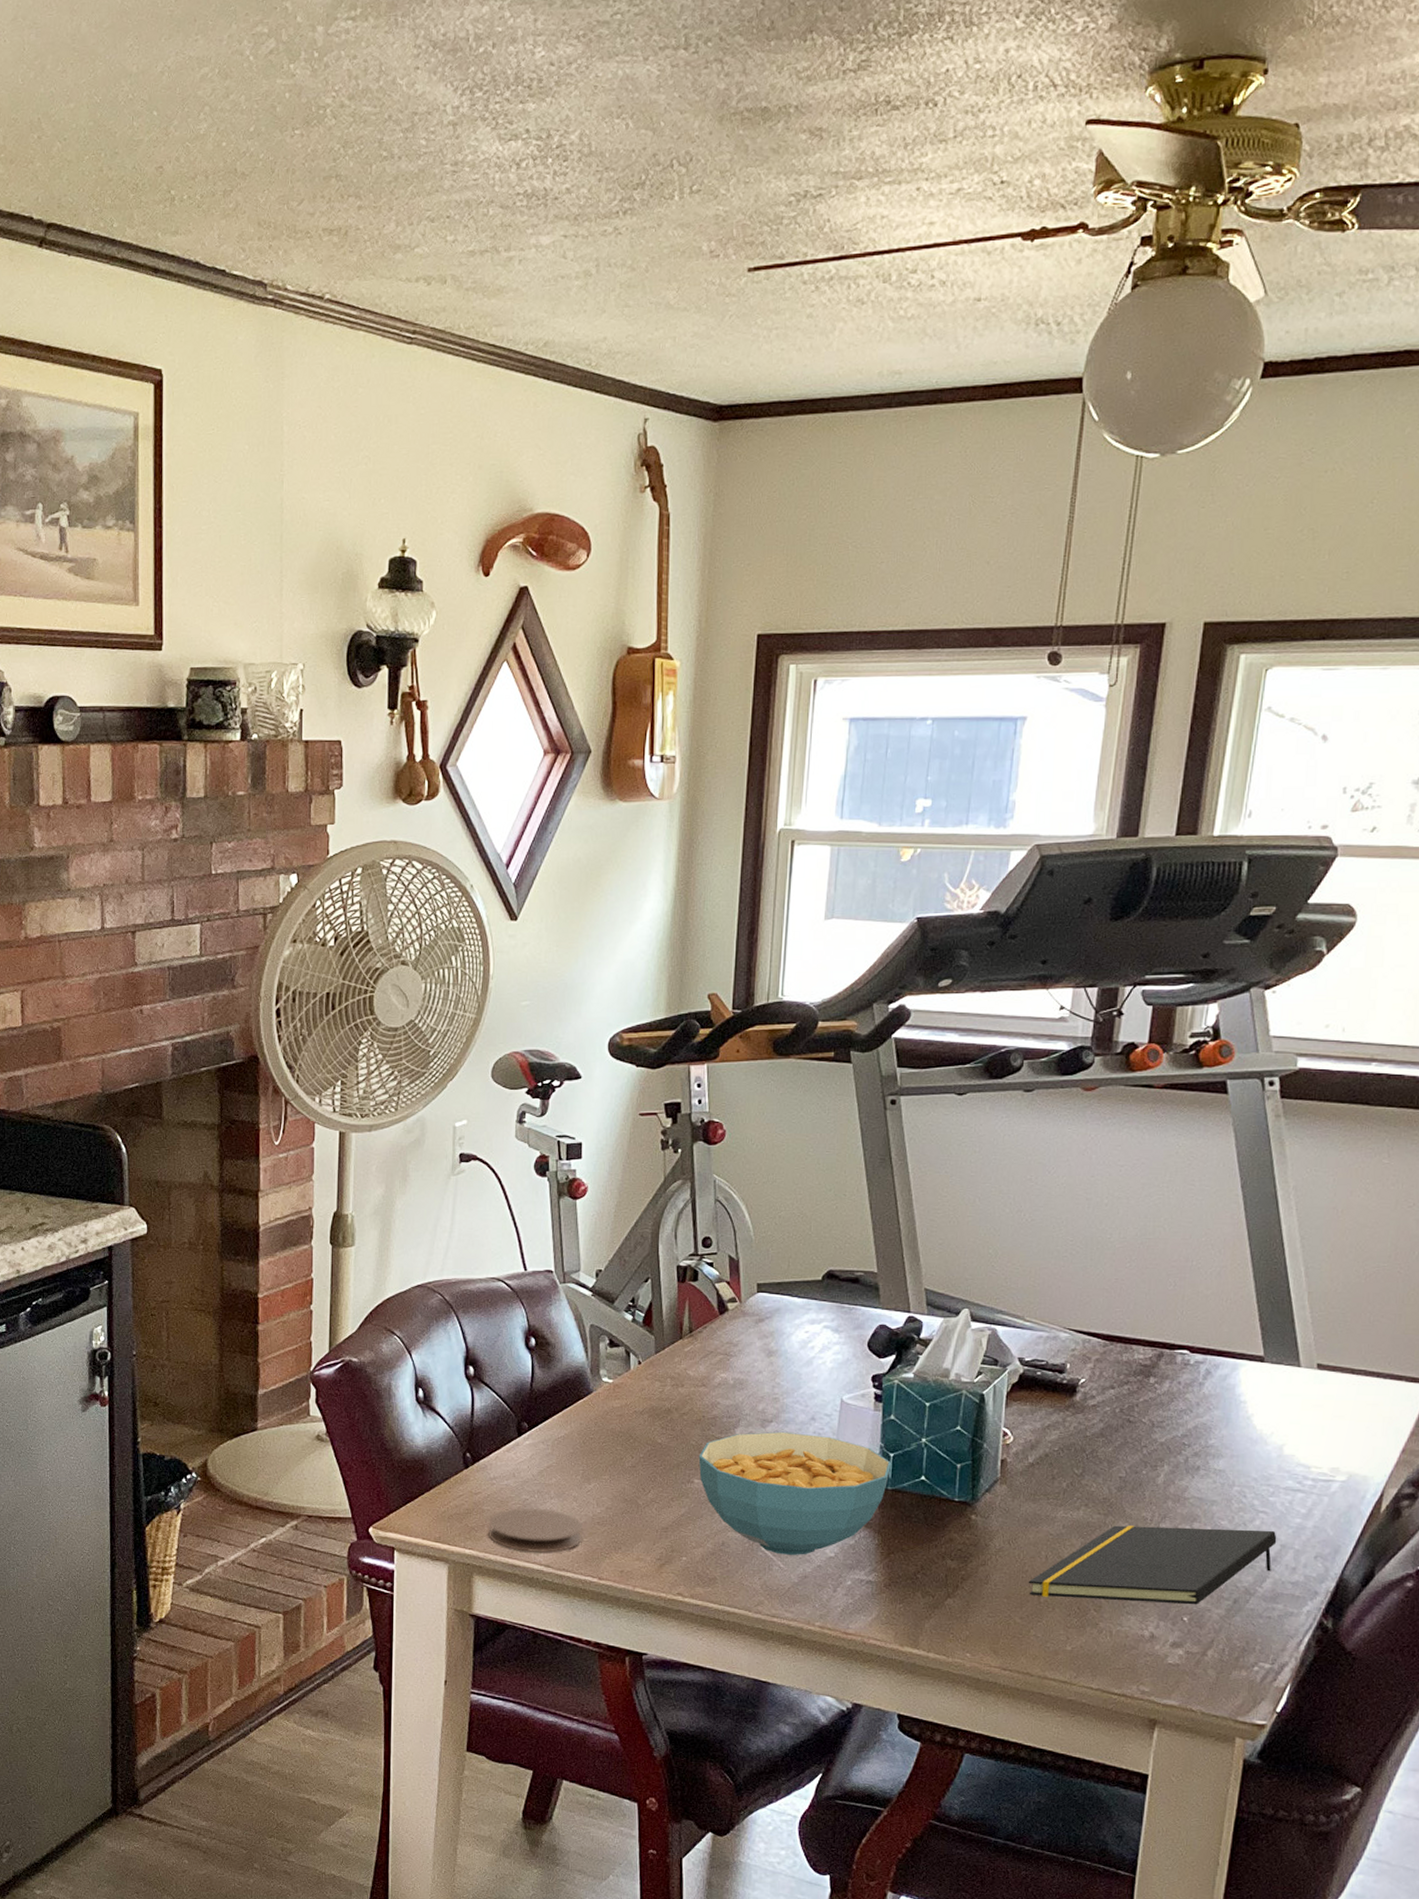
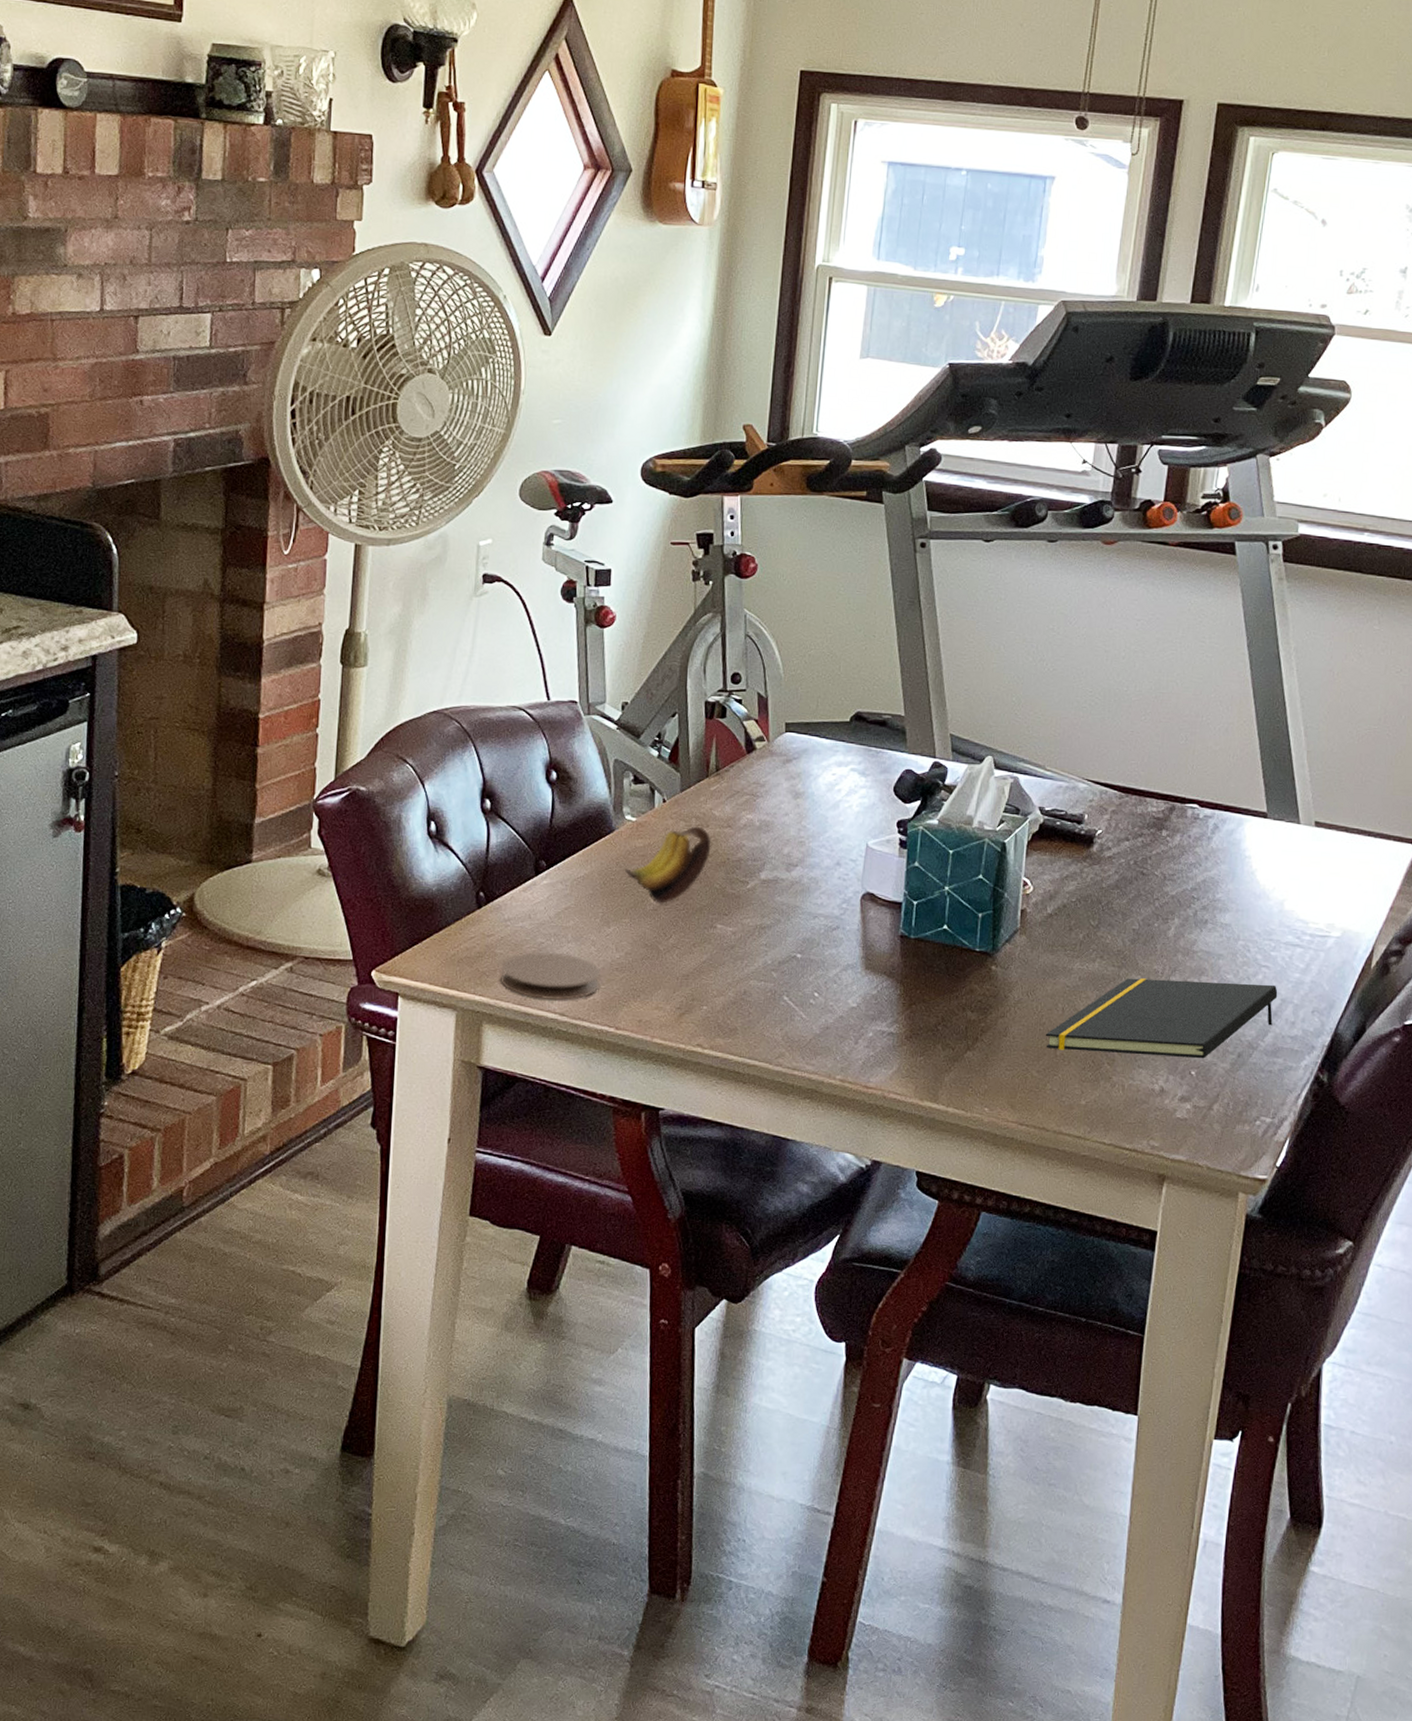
banana: none [604,1386,687,1460] -> present [625,826,712,904]
cereal bowl: present [698,1431,892,1555] -> none [722,876,915,1005]

